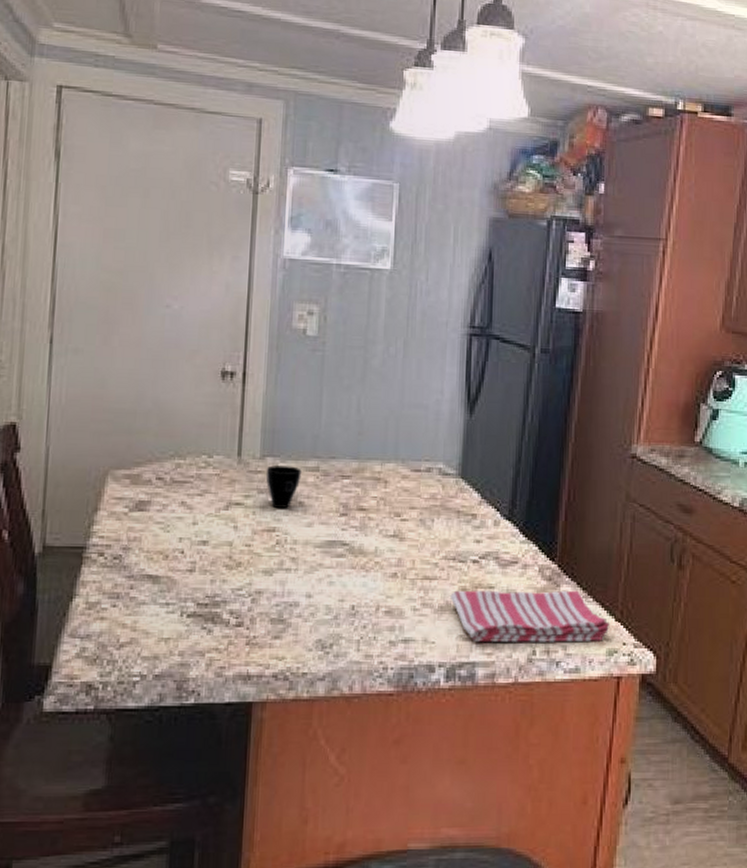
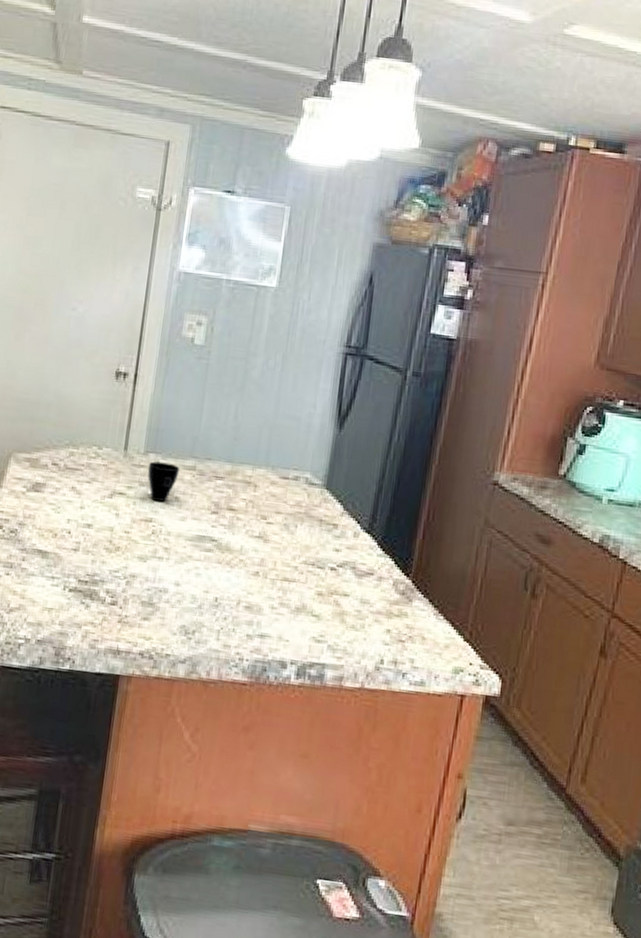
dish towel: present [450,590,610,643] -> none [306,594,459,659]

